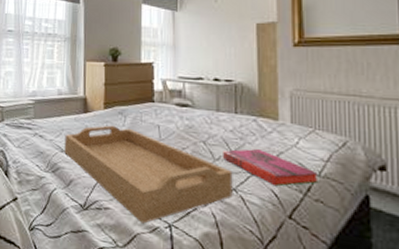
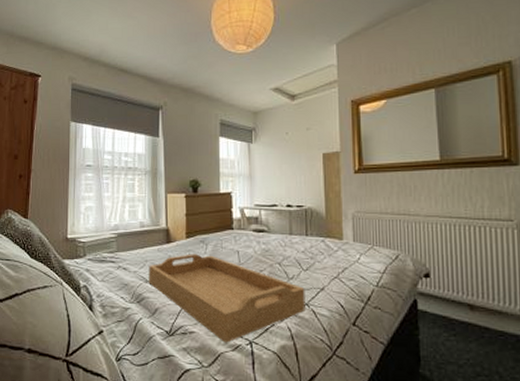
hardback book: present [223,149,319,187] -> none [296,267,377,299]

